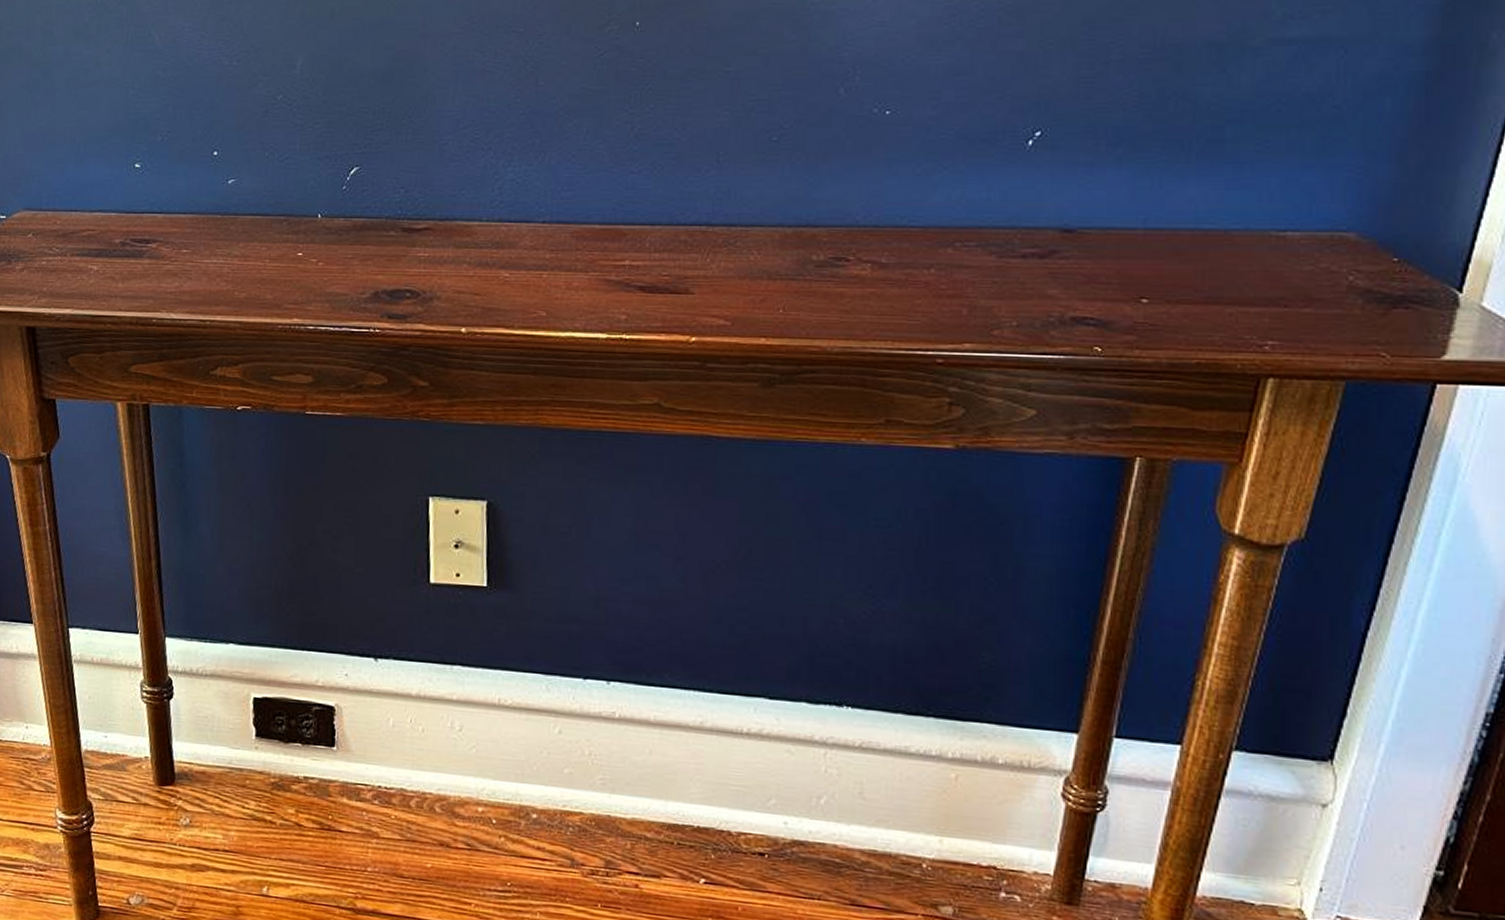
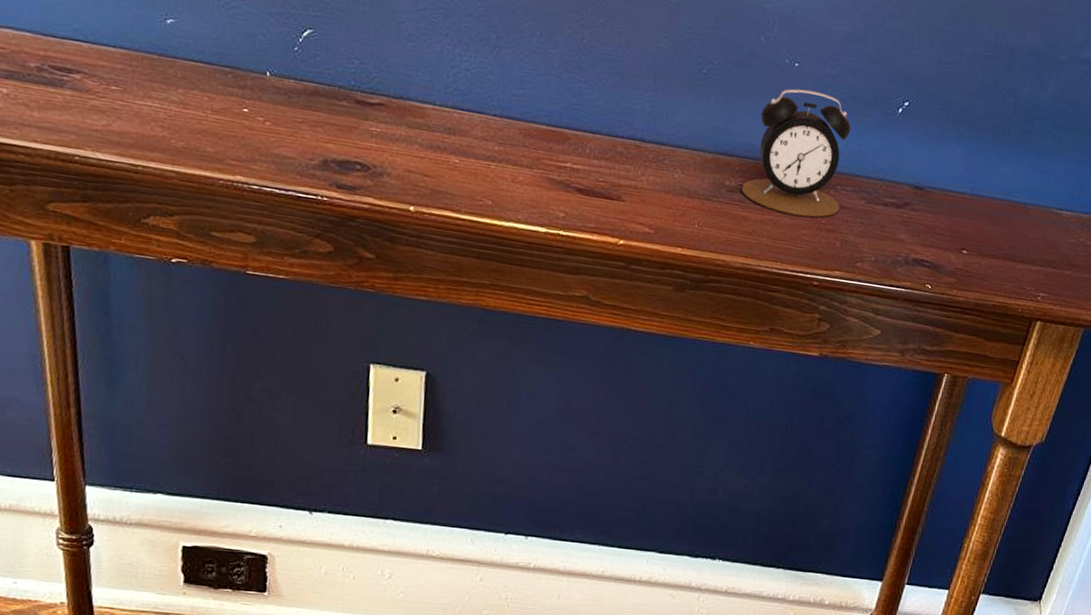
alarm clock: none [833,138,966,284] -> present [741,88,851,218]

